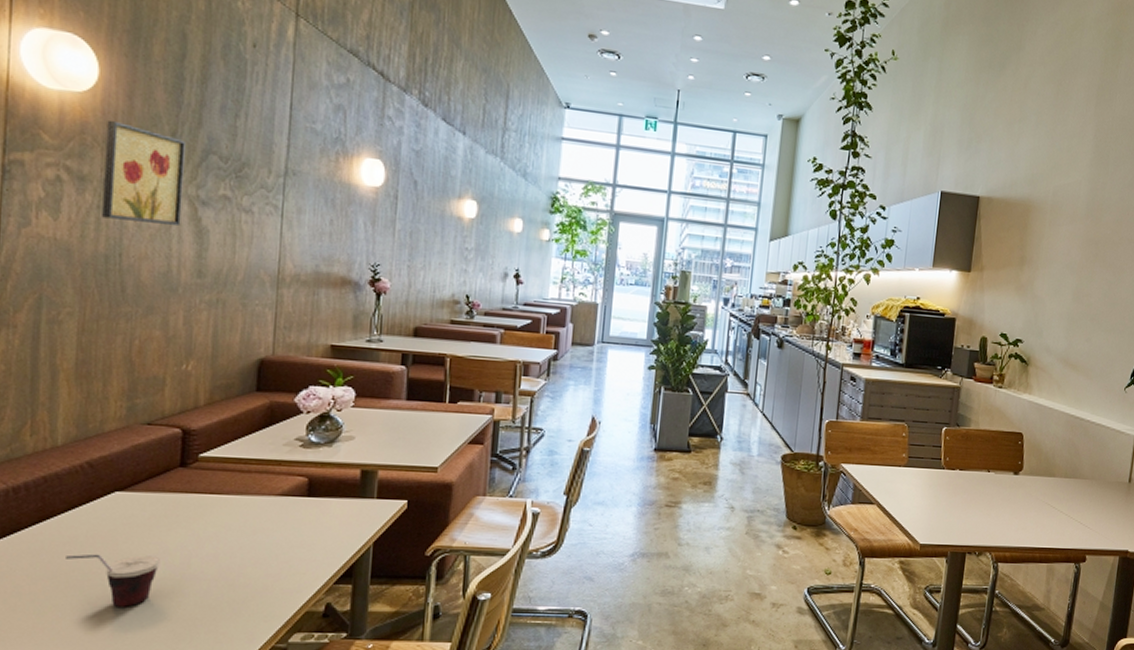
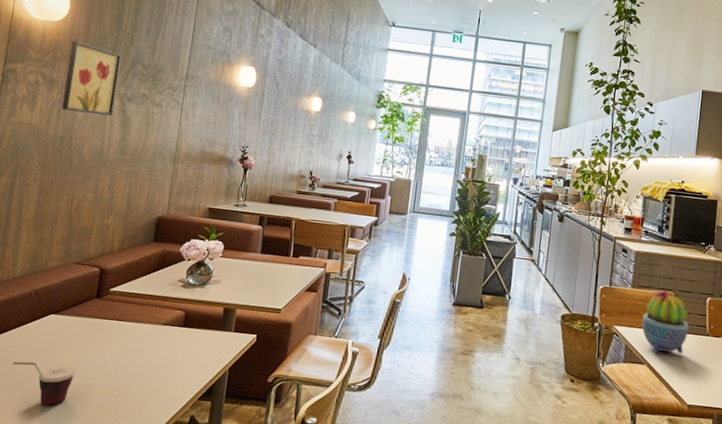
potted cactus: none [871,421,923,491] -> present [642,290,689,354]

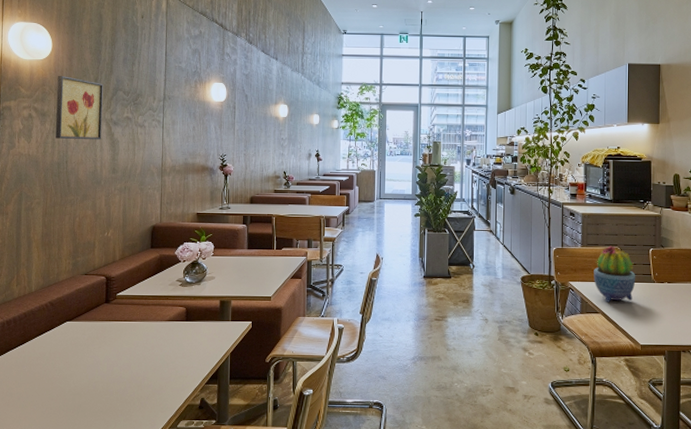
cup: present [13,361,76,406] -> none [38,365,95,402]

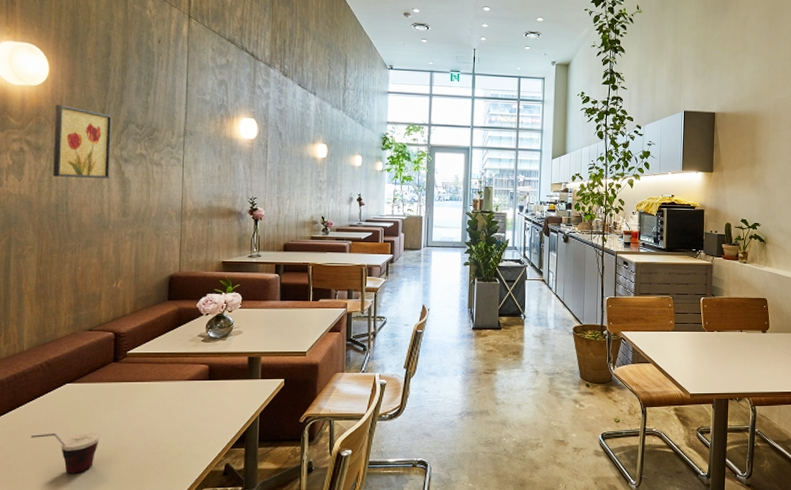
cup: none [38,365,95,402] -> present [31,432,100,474]
potted cactus: present [594,245,636,302] -> none [645,295,687,352]

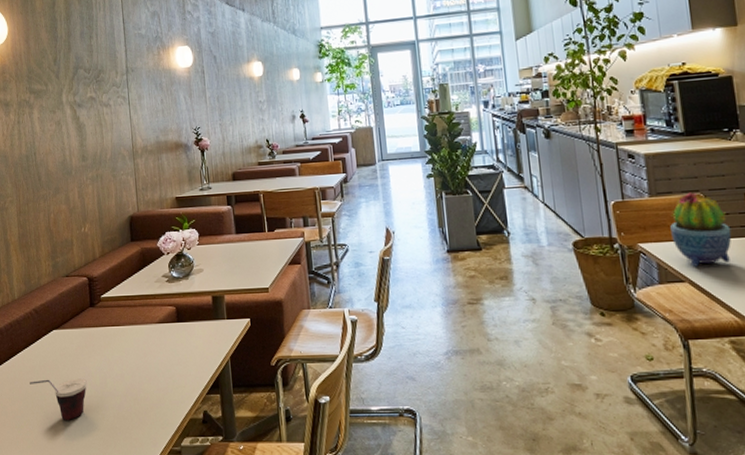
wall art: present [53,105,112,179] -> none [16,60,67,129]
potted cactus: none [645,295,687,352] -> present [670,192,732,267]

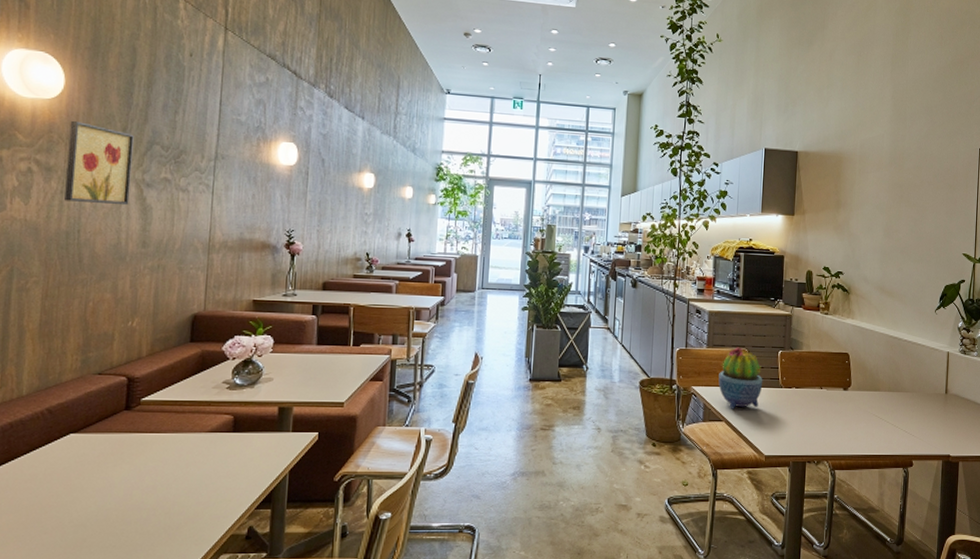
wall art: none [16,60,67,129] -> present [64,121,134,206]
cup: present [30,378,87,420] -> none [27,489,107,536]

